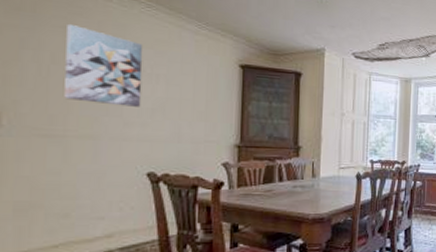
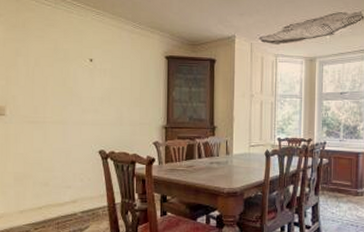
wall art: present [64,24,143,107] -> none [44,35,95,97]

